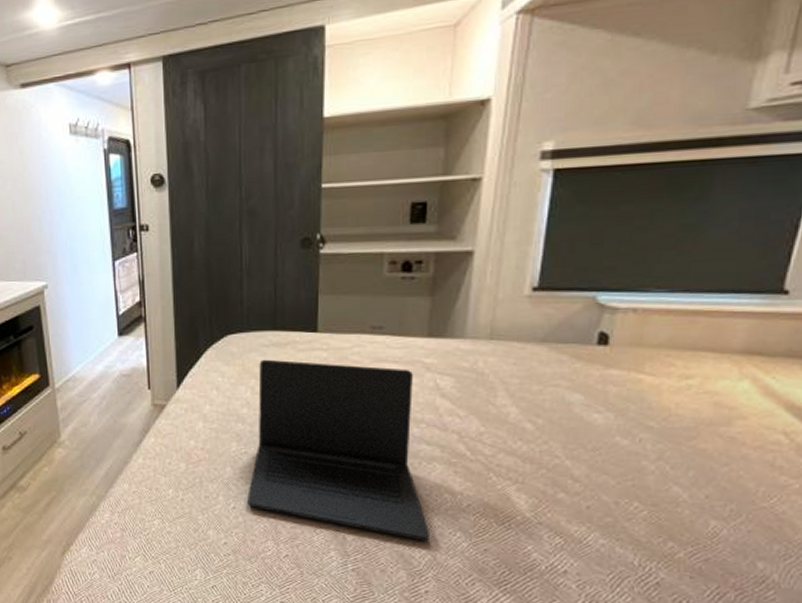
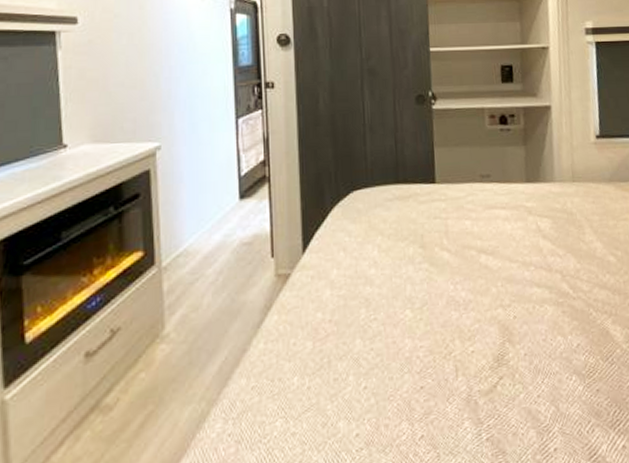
laptop: present [247,359,431,541] -> none [379,213,551,392]

